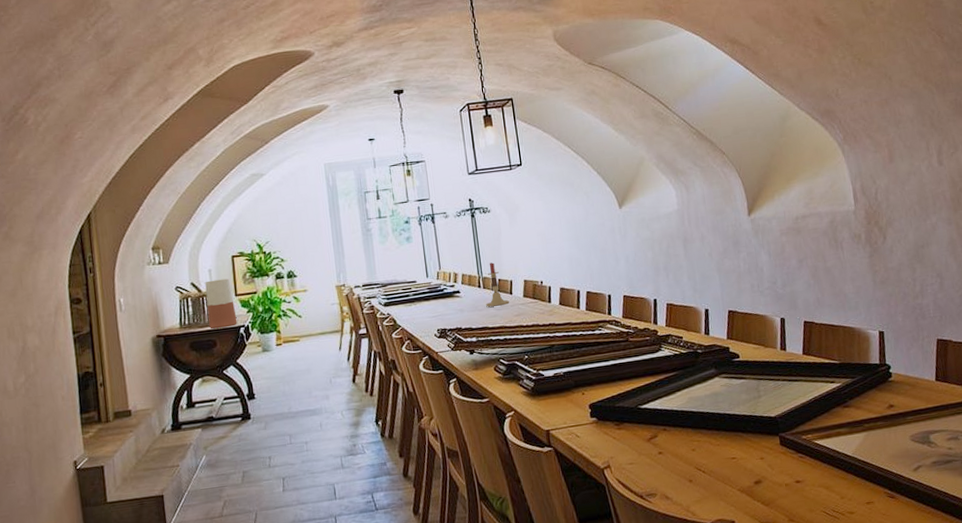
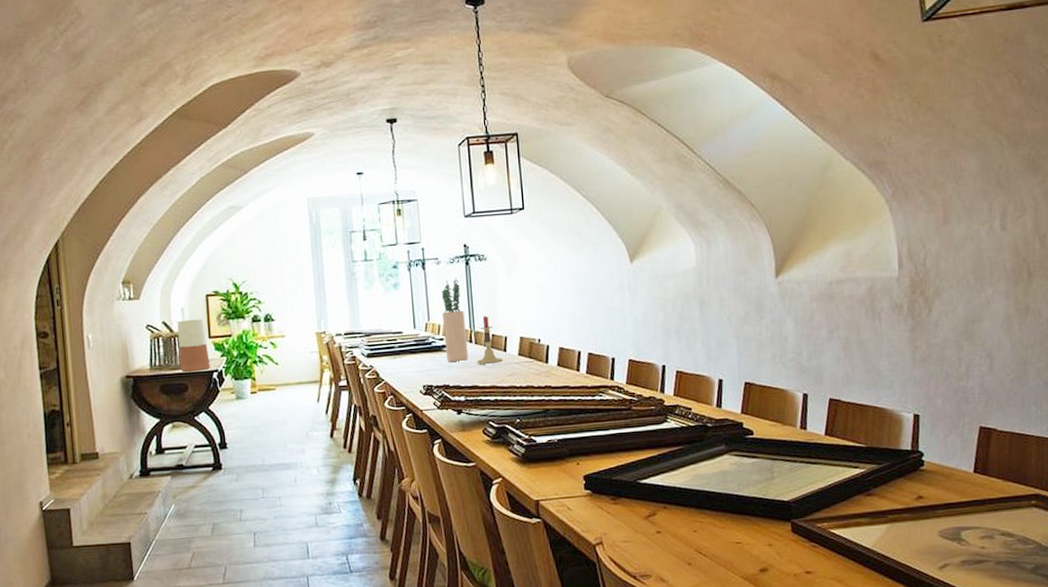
vase: none [450,229,478,307] -> present [441,277,469,363]

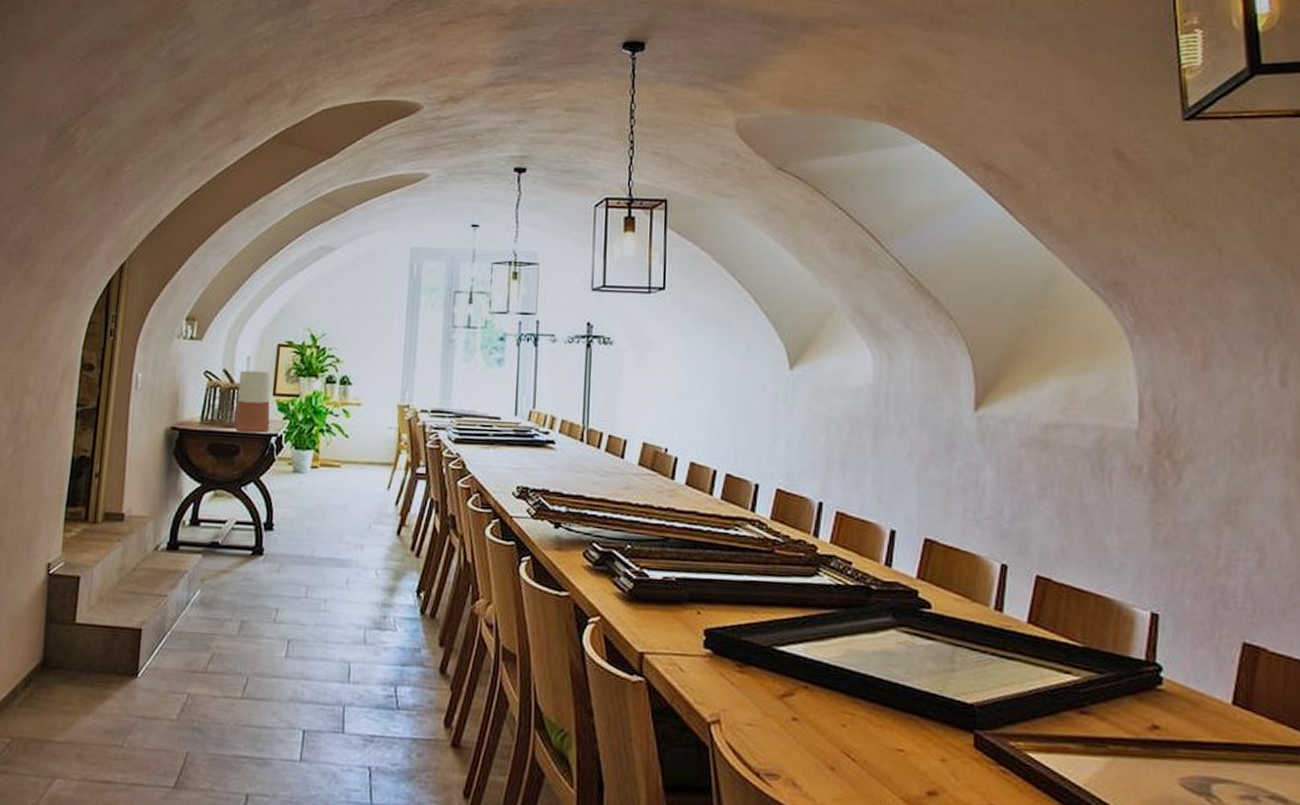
vase: present [441,277,469,363] -> none [549,360,579,464]
candlestick: present [477,316,503,365] -> none [586,411,619,472]

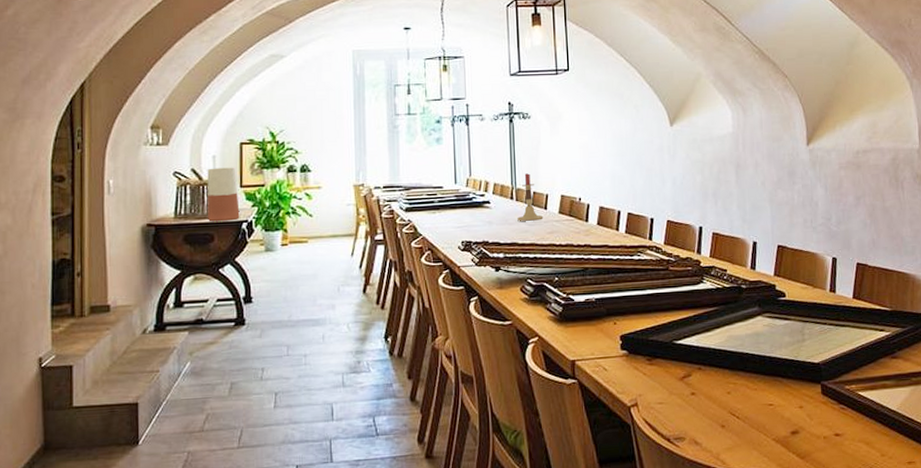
candlestick: none [586,411,619,472] -> present [517,173,544,222]

